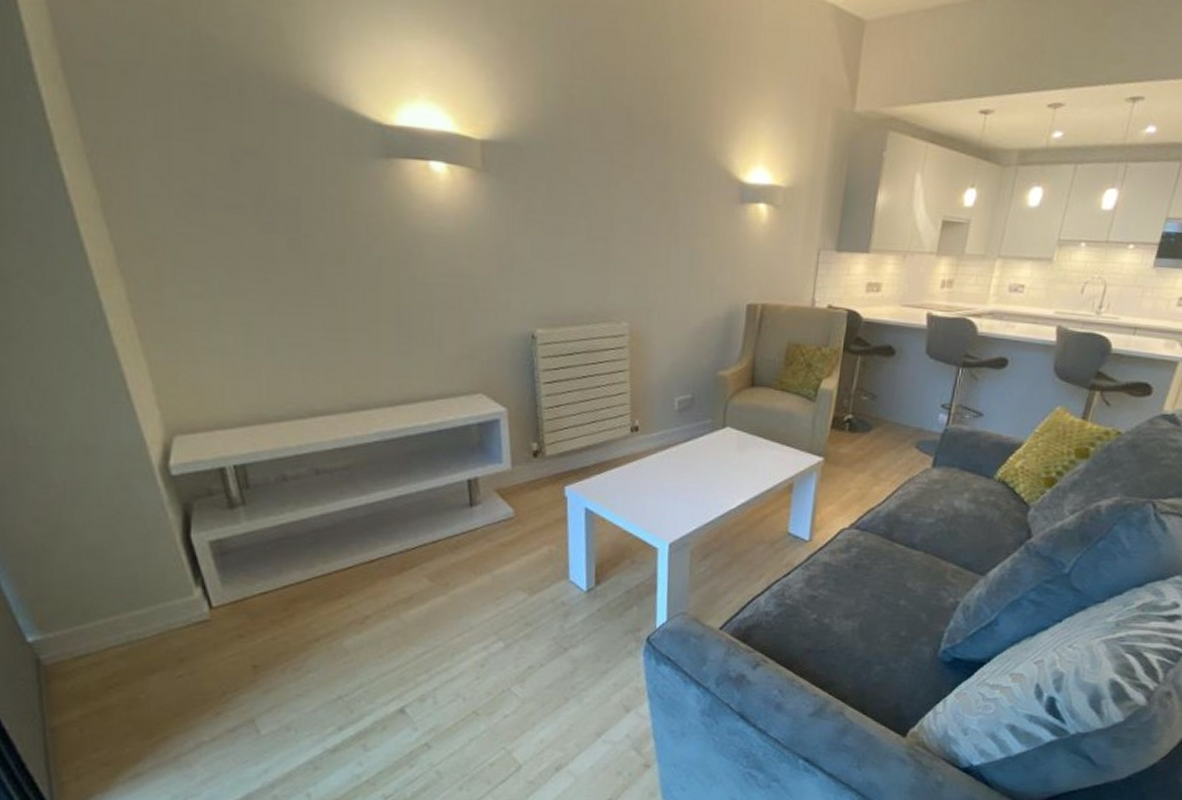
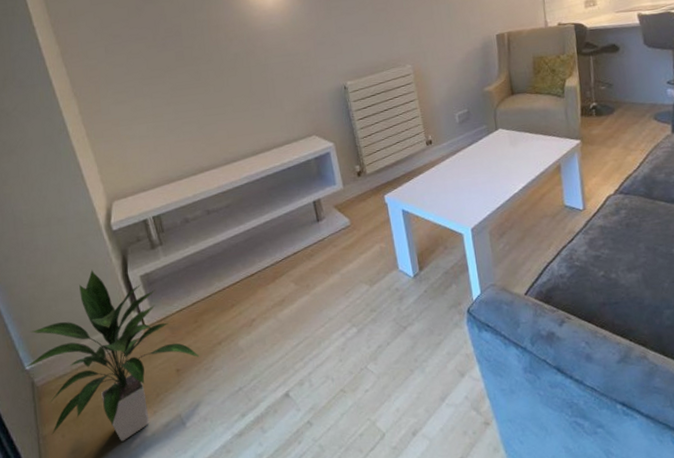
indoor plant: none [22,523,289,744] -> present [23,269,201,442]

